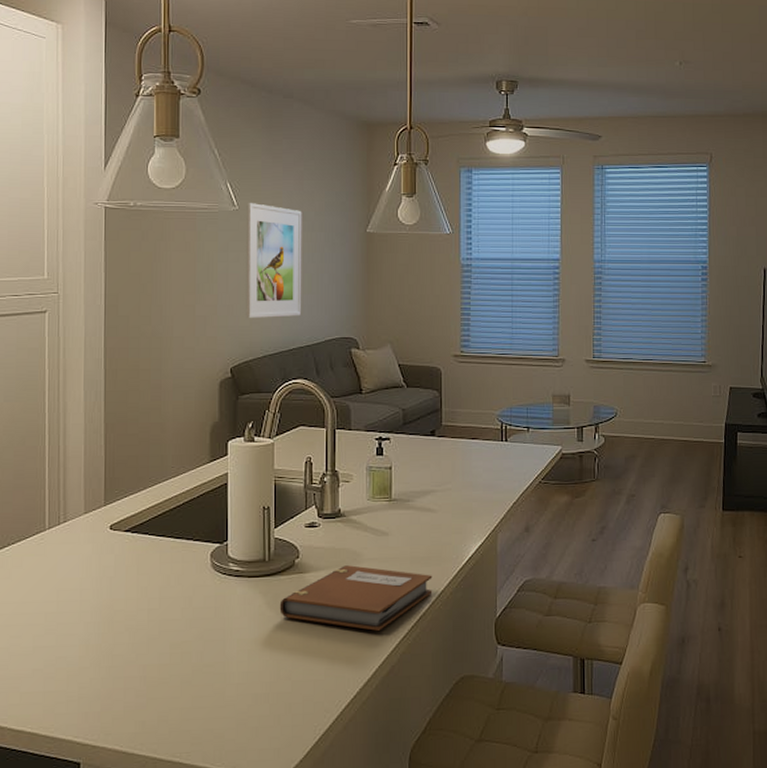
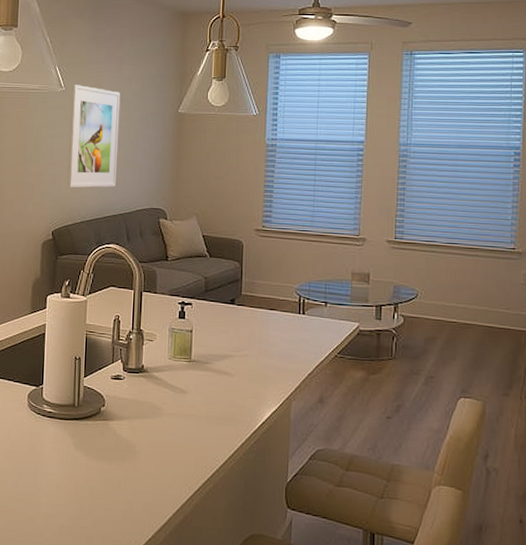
notebook: present [279,565,433,631] -> none [85,417,227,481]

